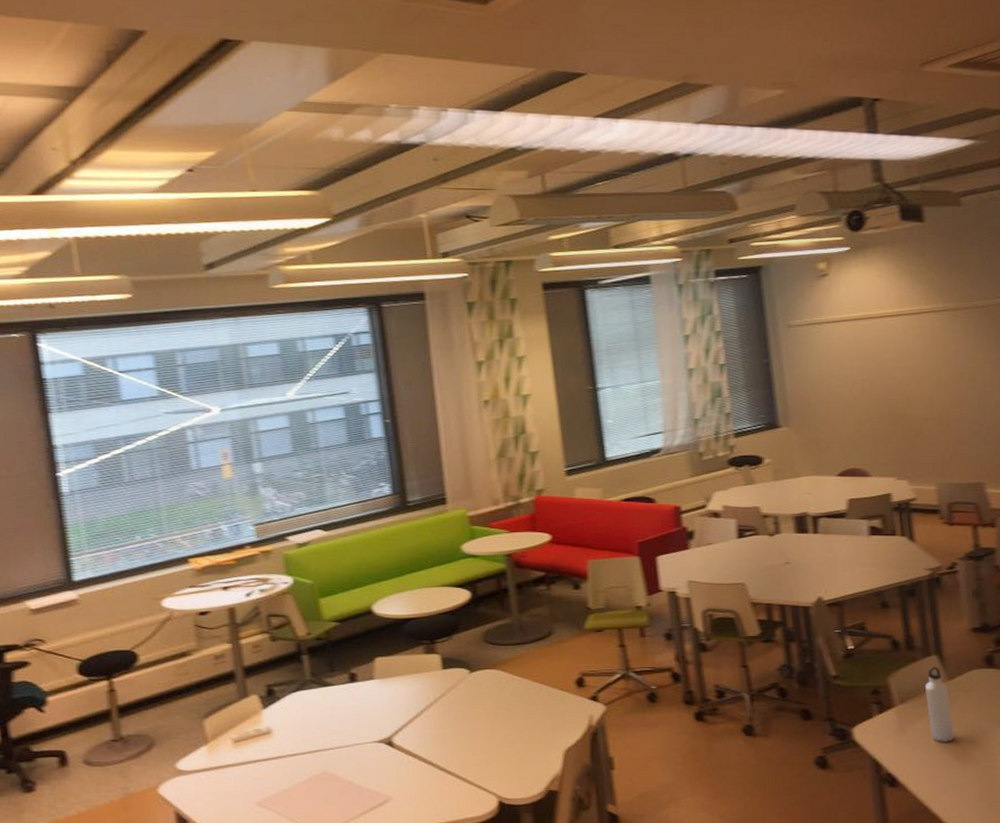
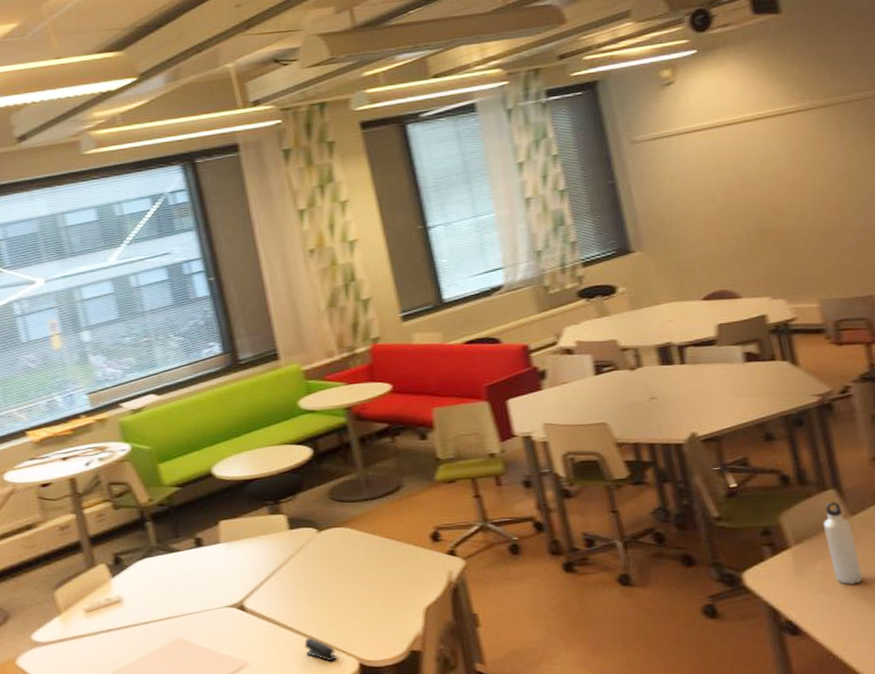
stapler: none [448,774,478,799] -> present [304,637,337,662]

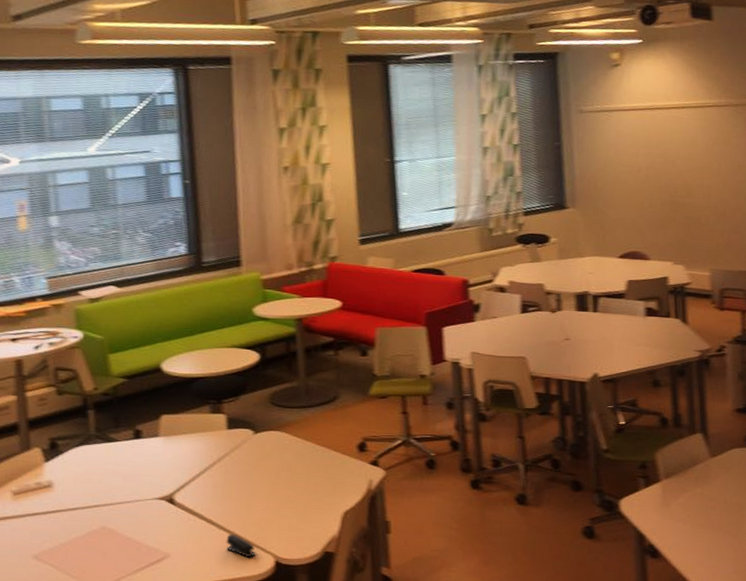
water bottle: present [823,501,862,585] -> none [689,444,714,517]

